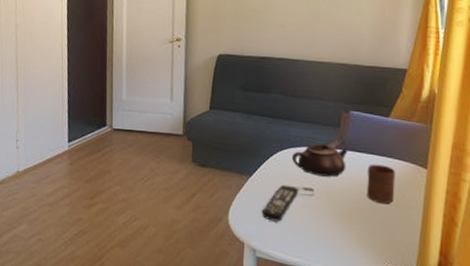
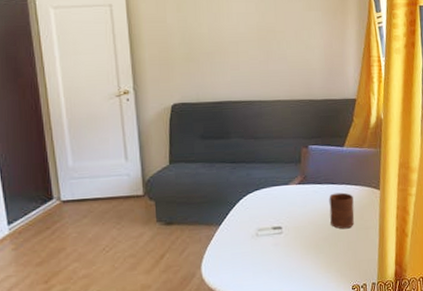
remote control: present [261,184,299,222] -> none [234,227,269,266]
teapot: present [291,143,348,177] -> none [258,180,310,214]

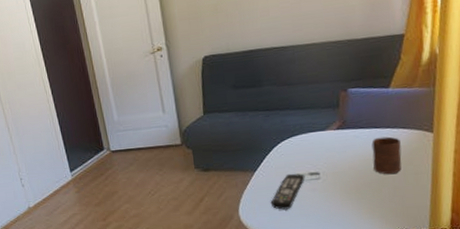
remote control: none [234,227,269,266] -> present [270,173,305,210]

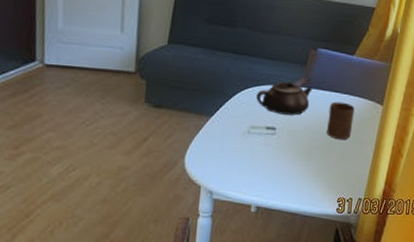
remote control: present [270,173,305,210] -> none [220,124,262,162]
teapot: none [293,126,350,160] -> present [255,81,313,115]

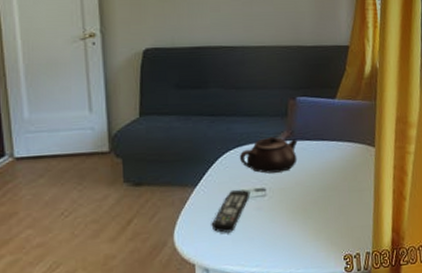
remote control: none [220,124,262,162] -> present [211,189,251,233]
cup: present [327,101,355,140] -> none [318,150,347,192]

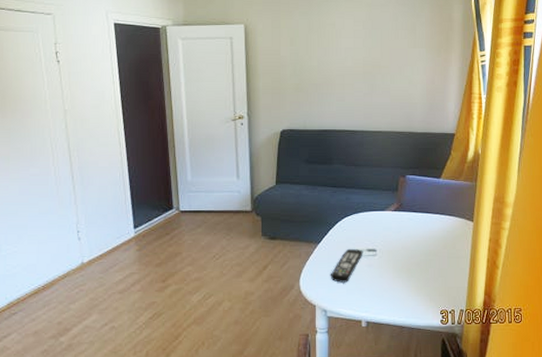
teapot: present [239,136,298,174] -> none [355,207,405,237]

